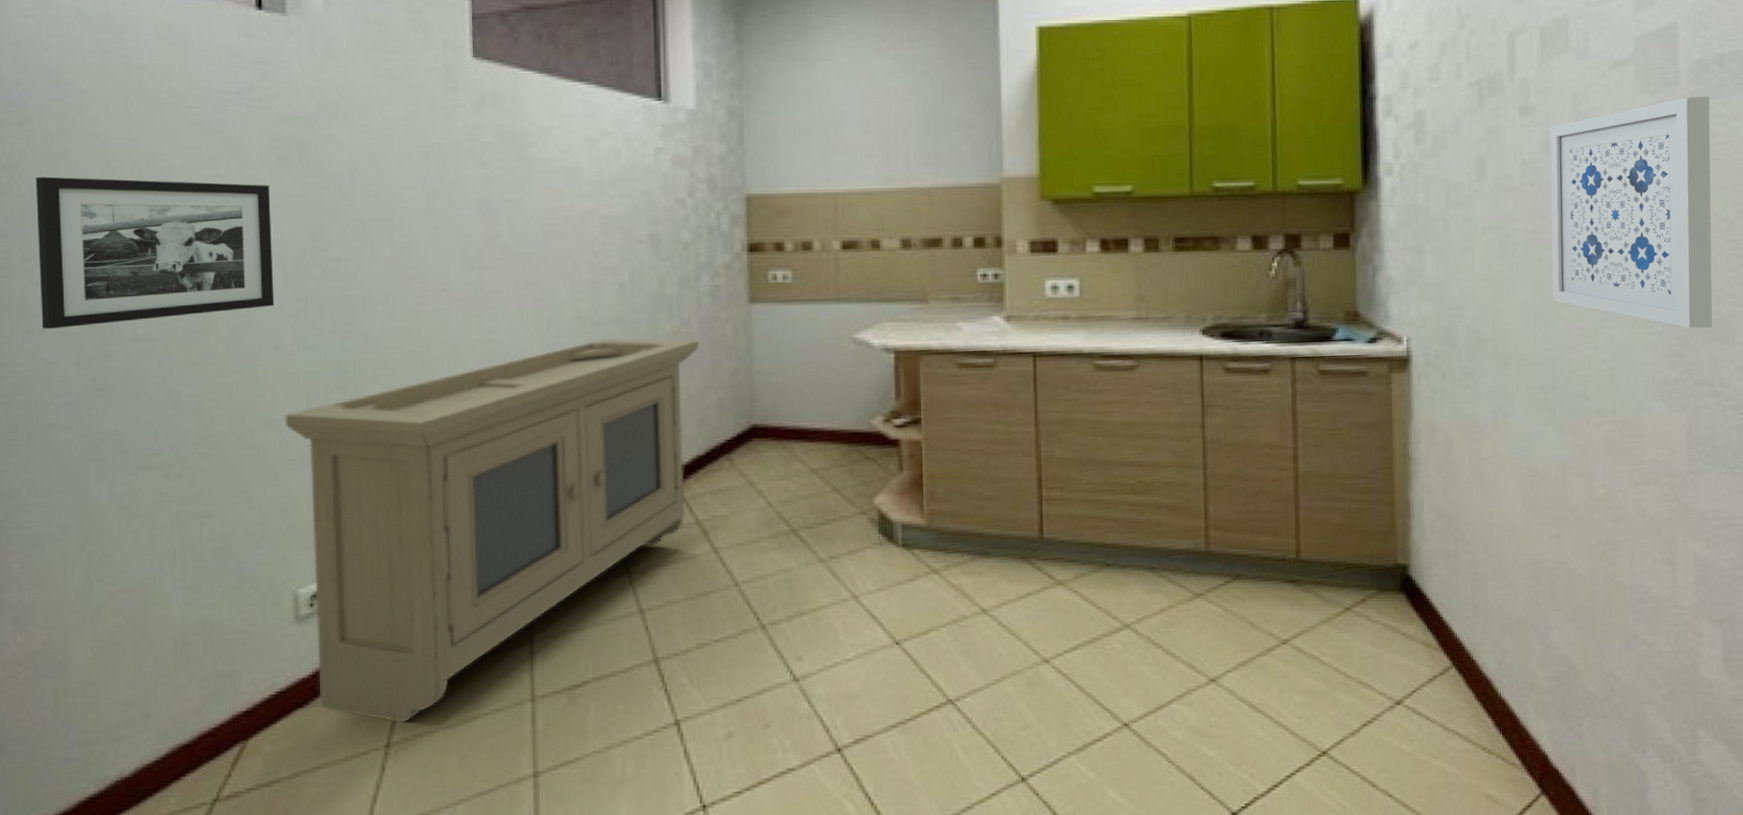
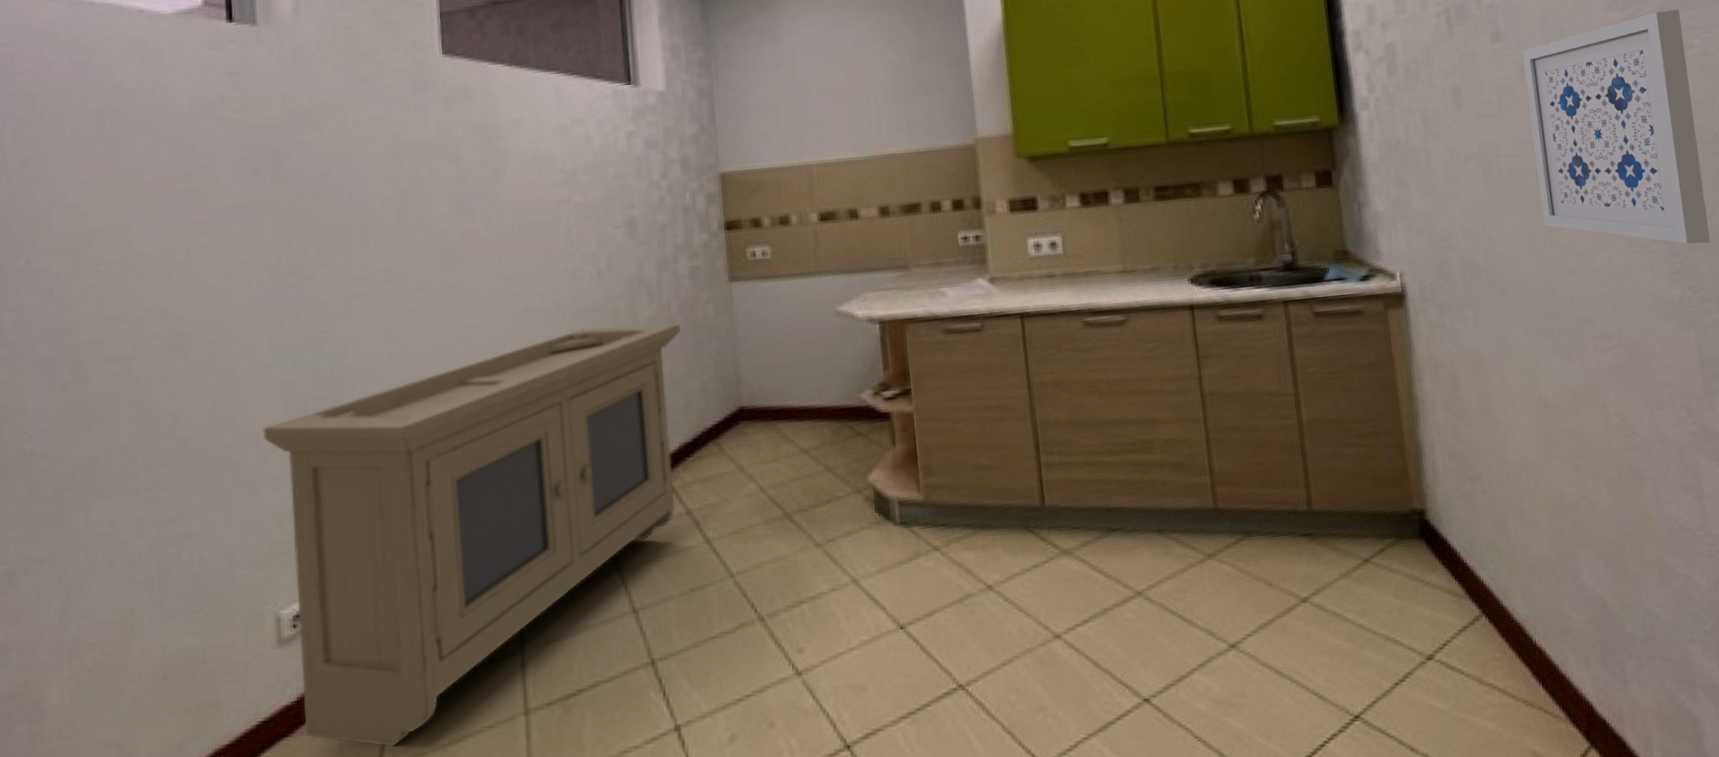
picture frame: present [35,176,275,329] -> none [10,195,251,356]

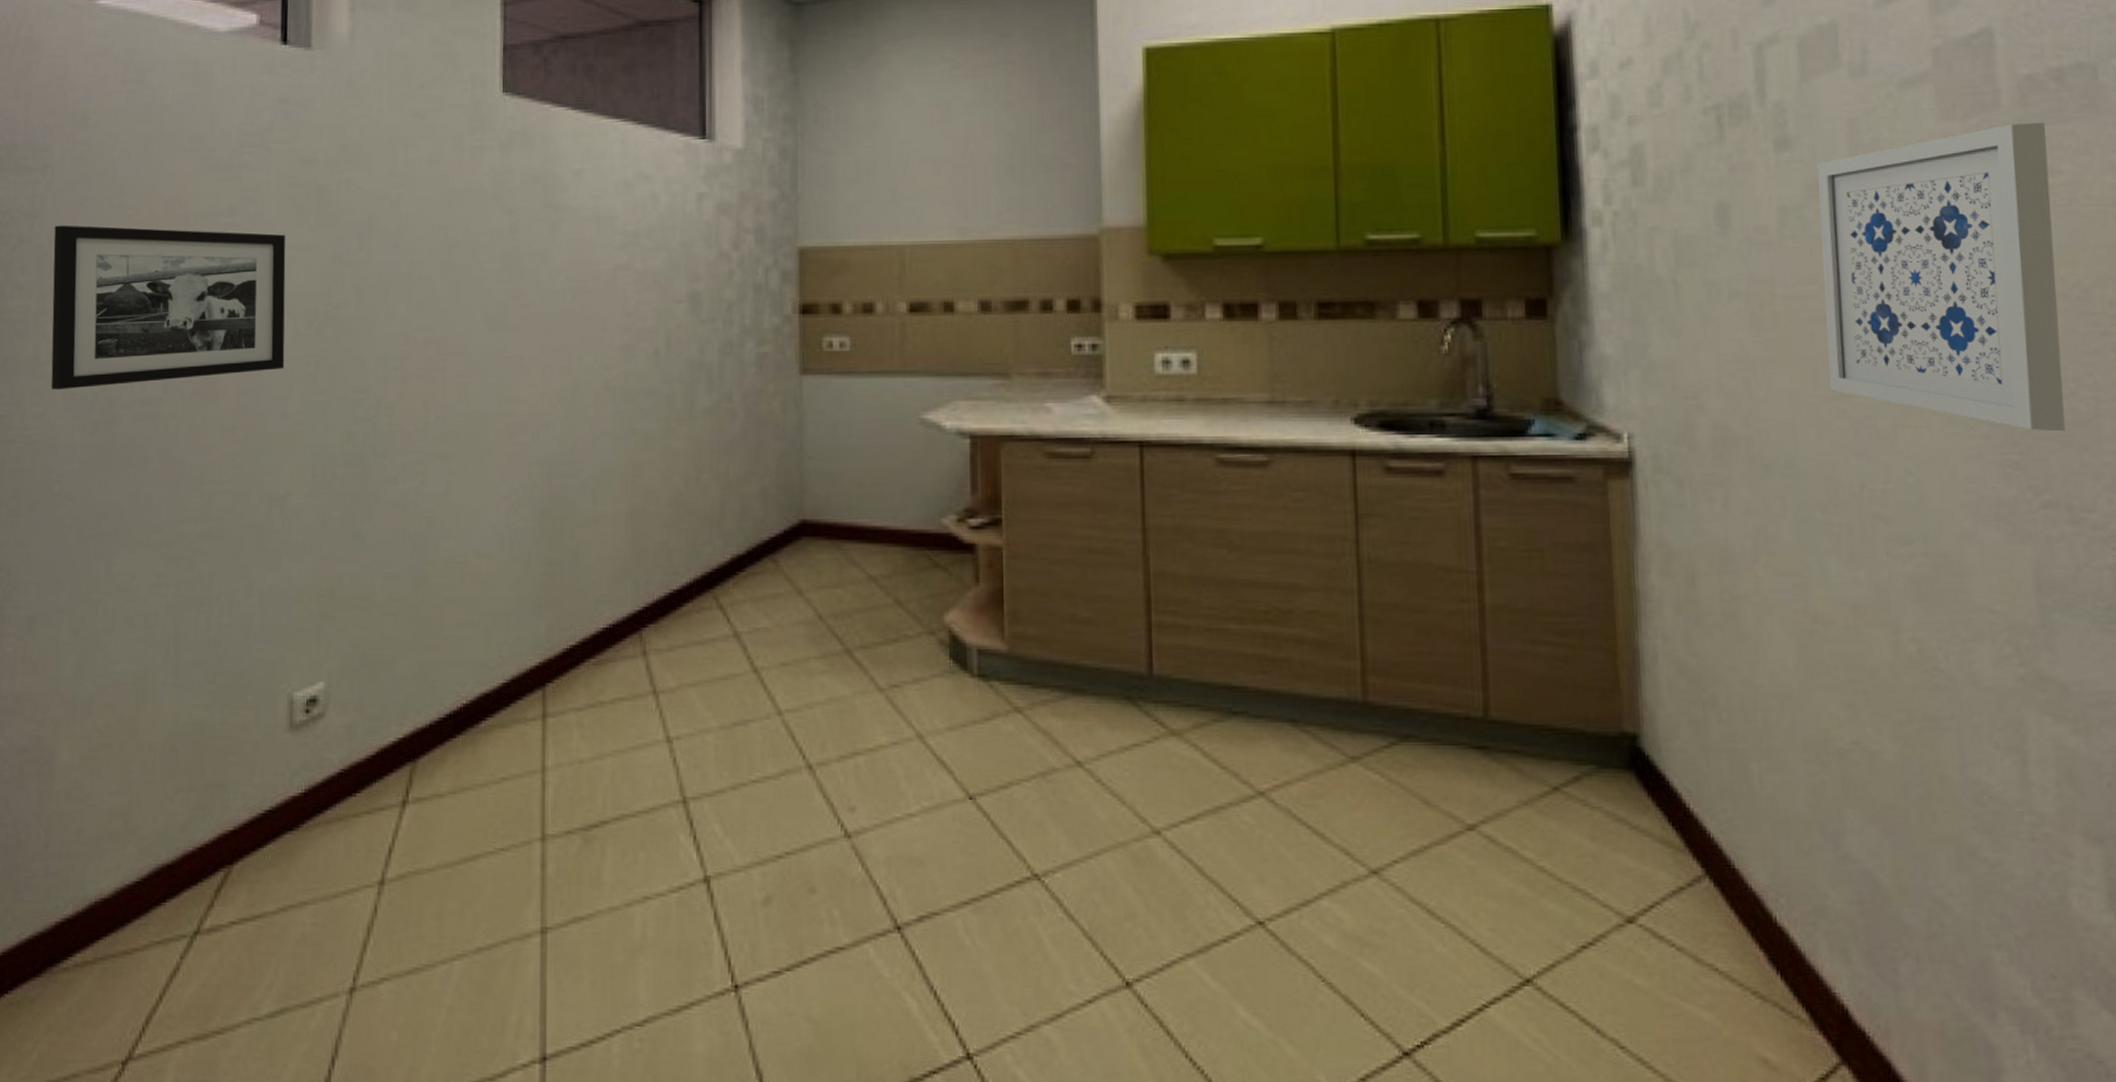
picture frame: none [10,195,251,356] -> present [51,225,286,389]
storage cabinet: present [263,323,681,747] -> none [289,413,741,857]

